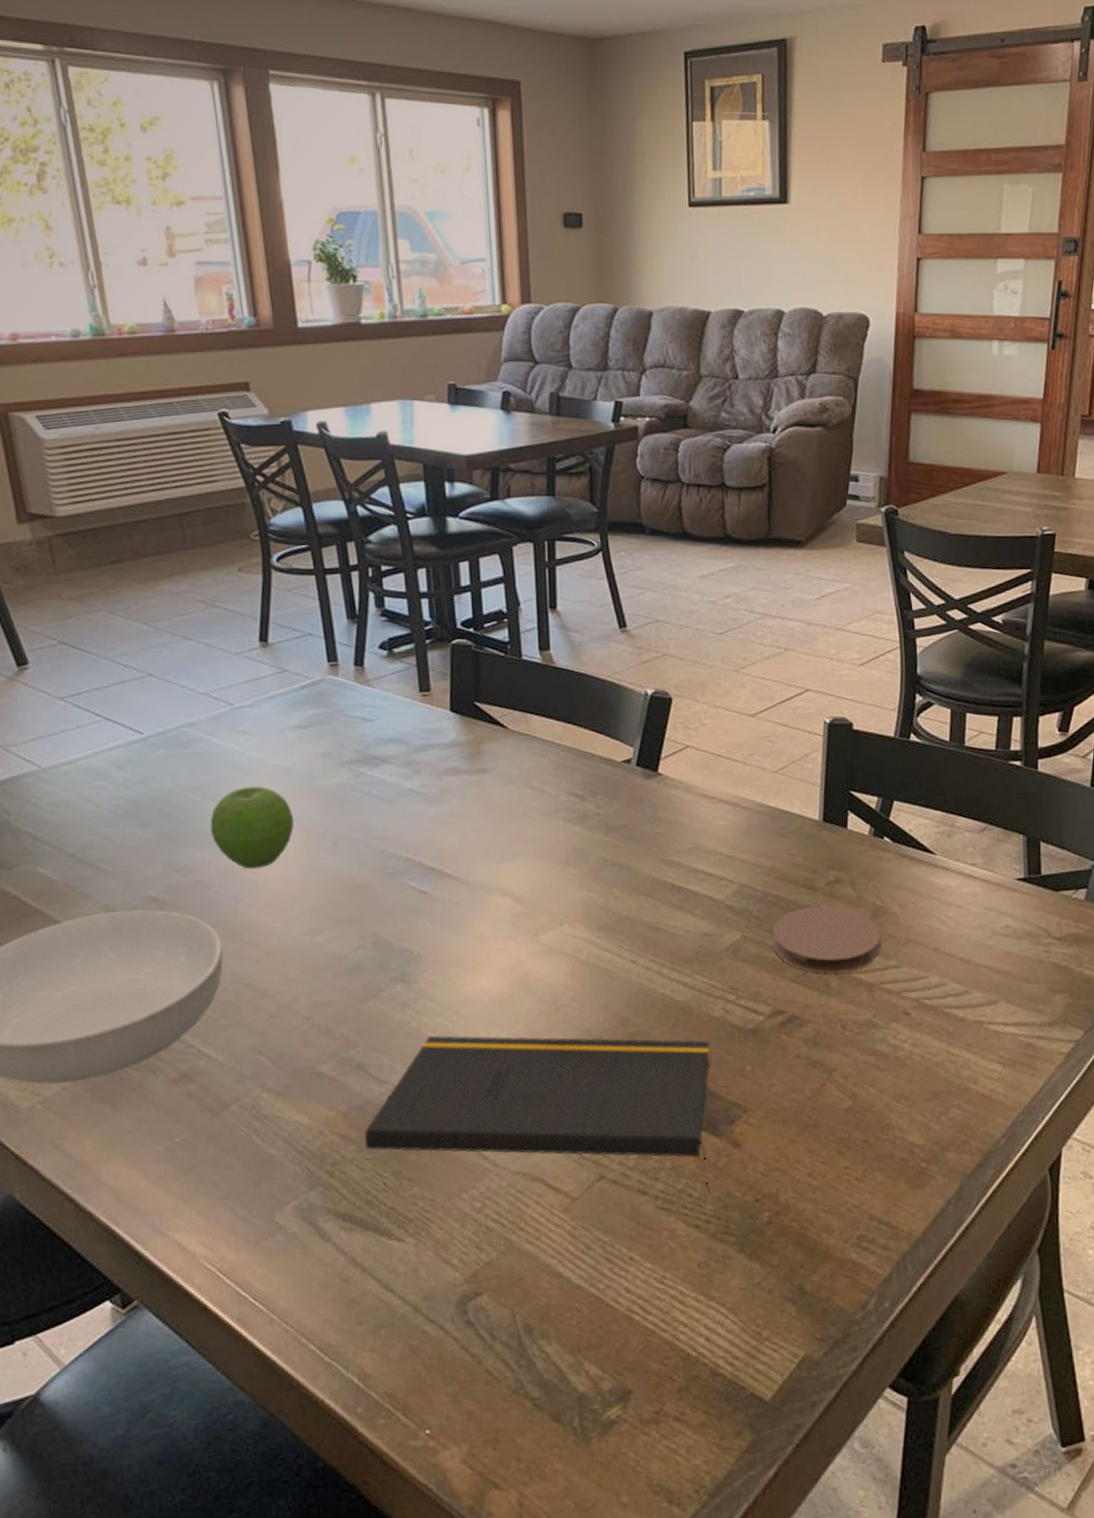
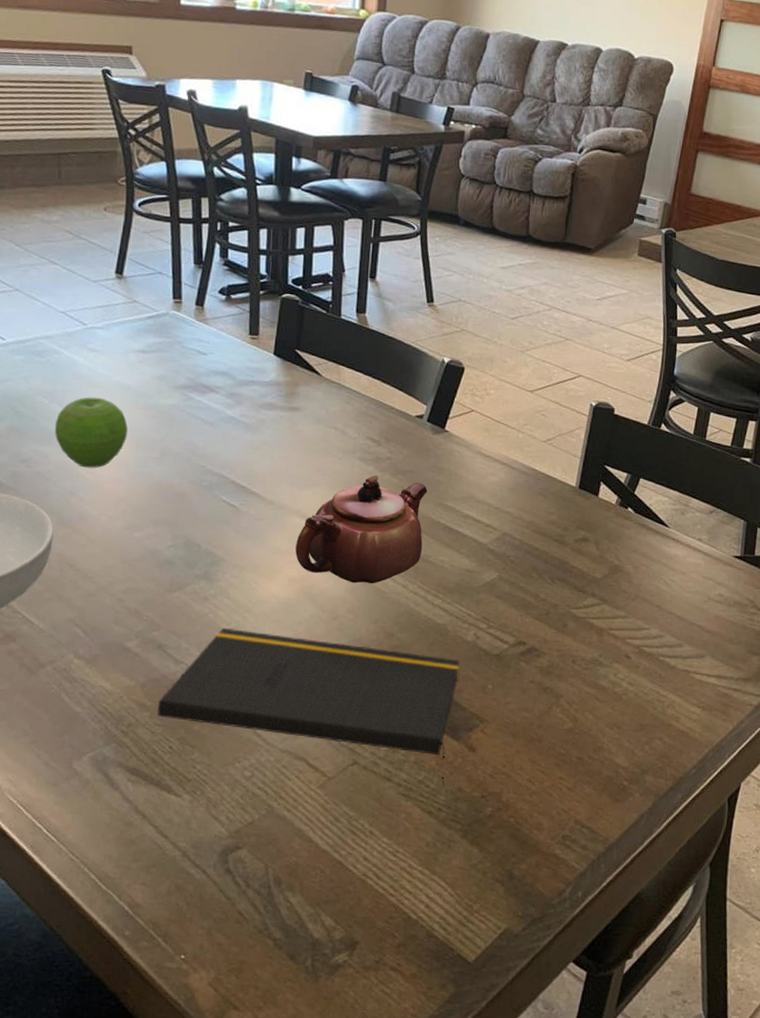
teapot: none [502,836,649,966] -> present [295,475,427,584]
coaster: present [772,906,881,974] -> none [523,558,615,617]

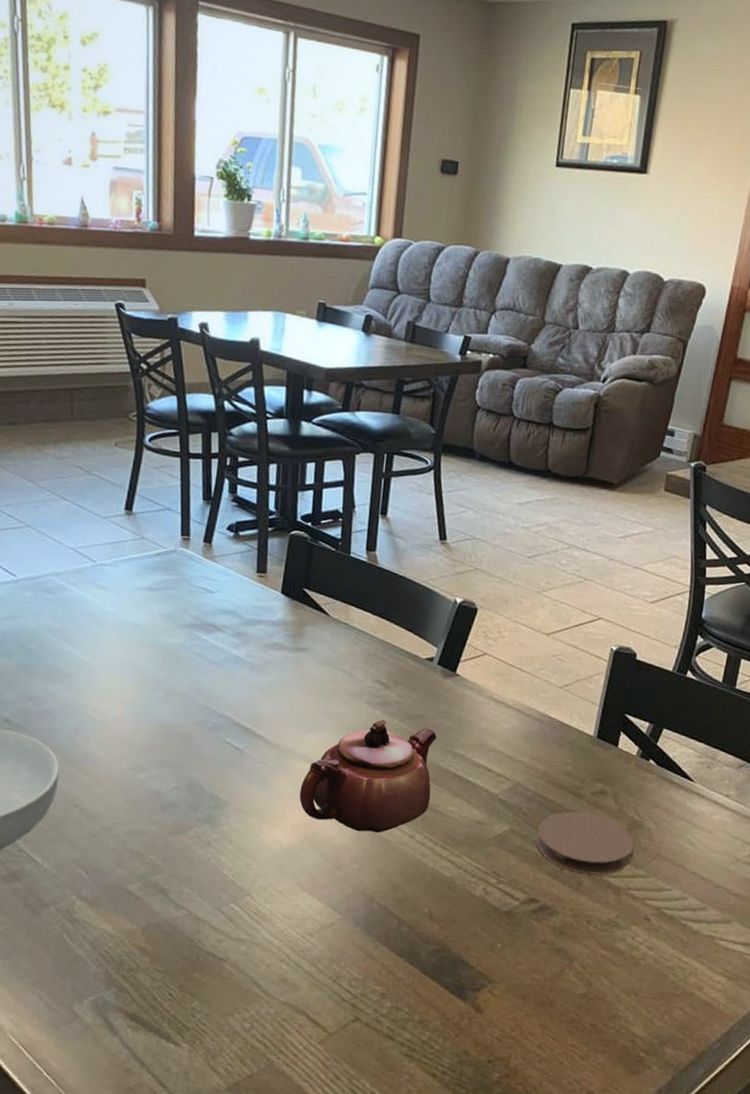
fruit: present [54,397,128,468] -> none [62,634,135,707]
notepad: present [157,627,460,786] -> none [158,873,468,1048]
coaster: none [523,558,615,617] -> present [536,811,634,875]

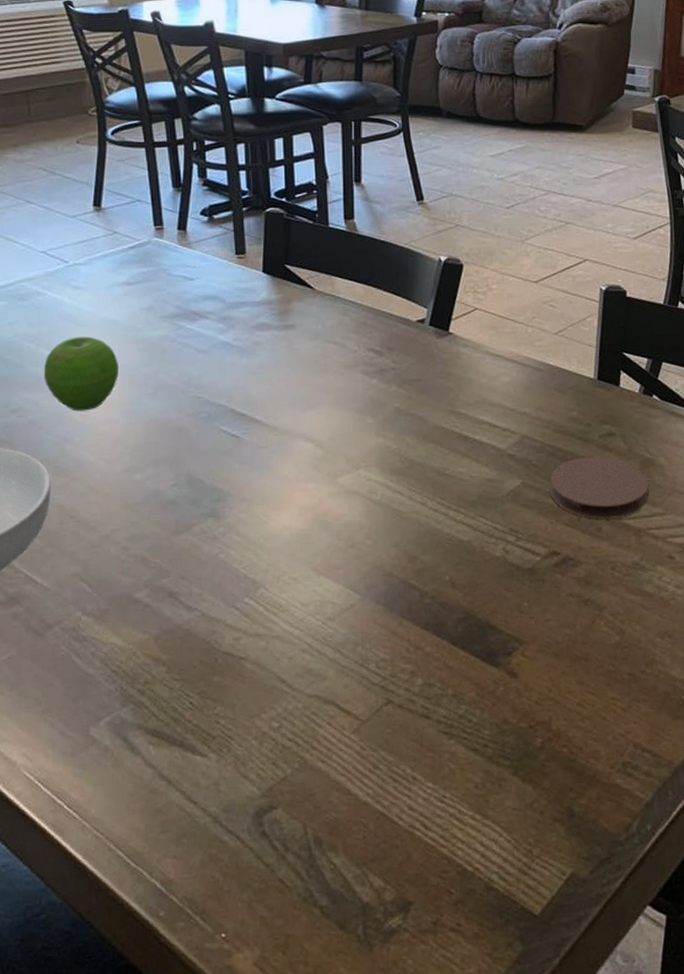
fruit: none [62,634,135,707] -> present [43,336,120,411]
teapot: present [299,720,437,833] -> none [304,388,438,506]

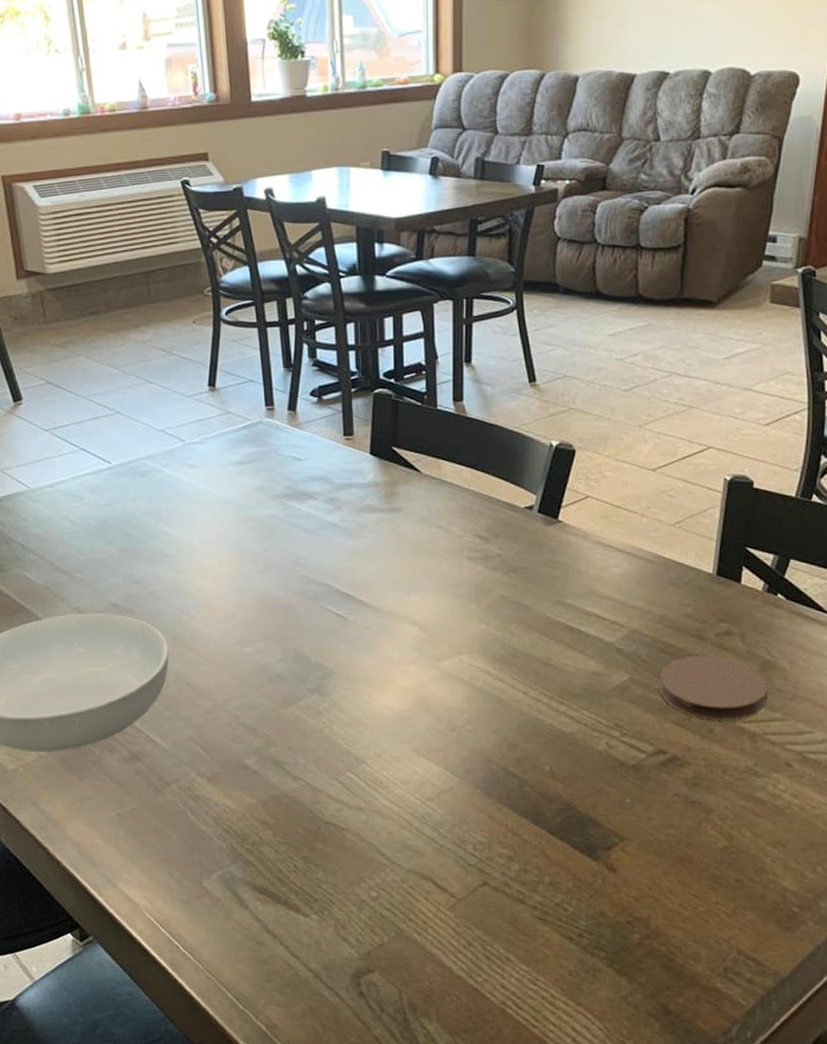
fruit: present [43,336,120,411] -> none [162,513,232,585]

